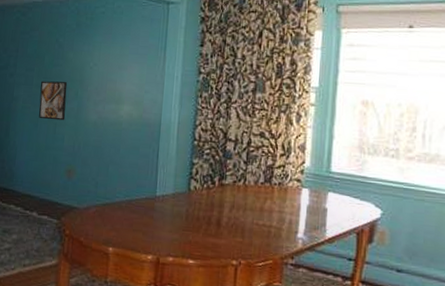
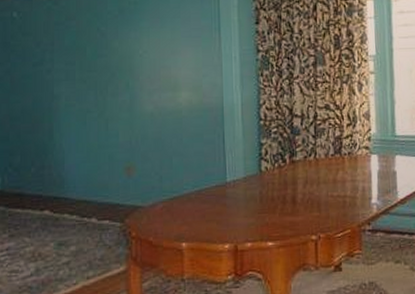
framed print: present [39,81,68,121] -> none [85,73,118,116]

